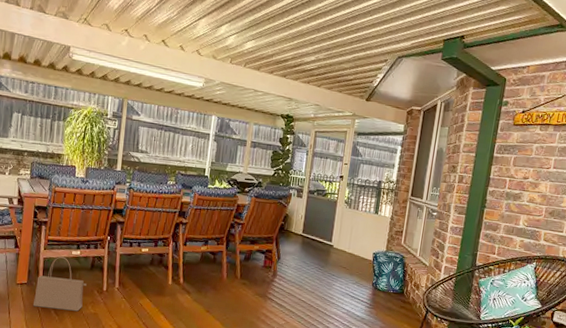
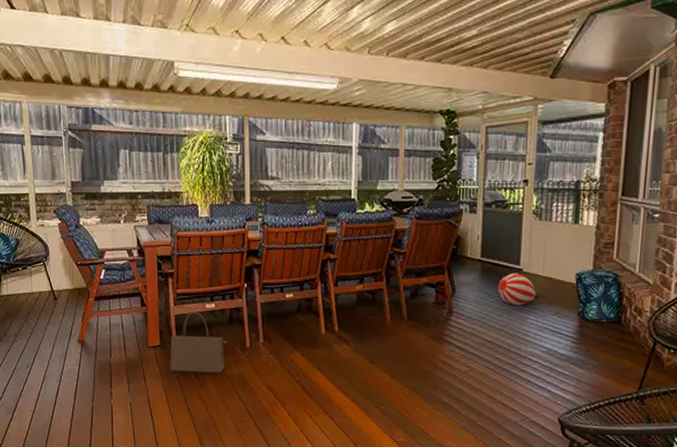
beach ball: none [313,247,345,274] -> present [498,273,541,305]

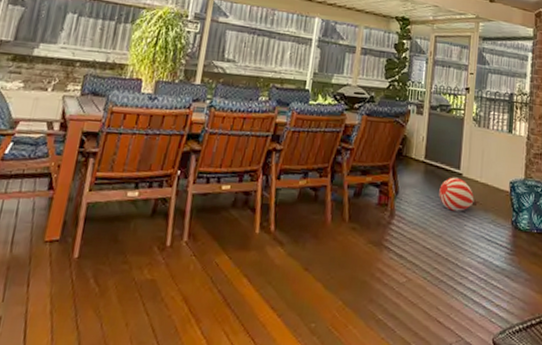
tote bag: present [169,311,227,373] -> none [64,199,144,279]

